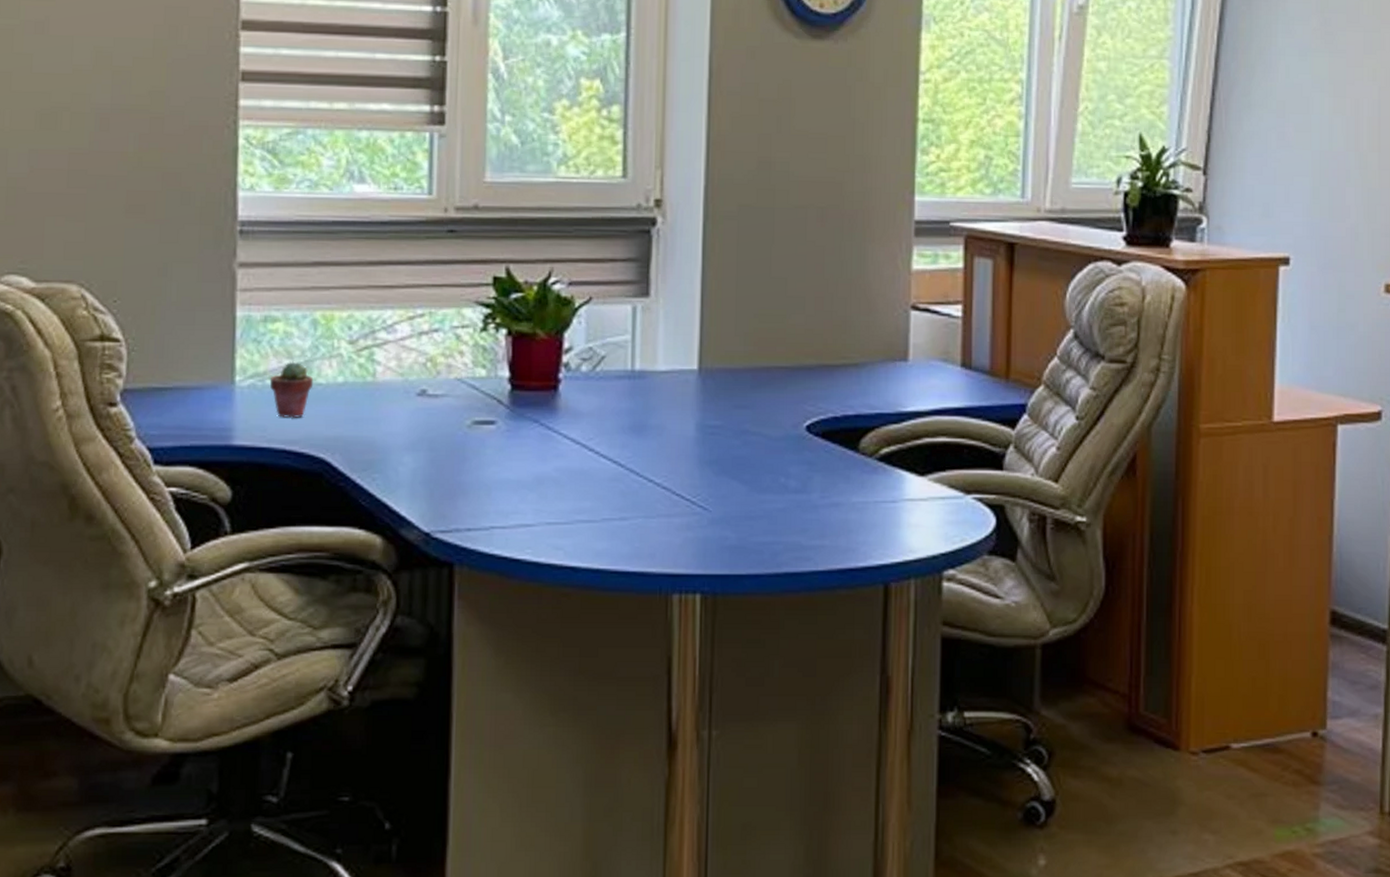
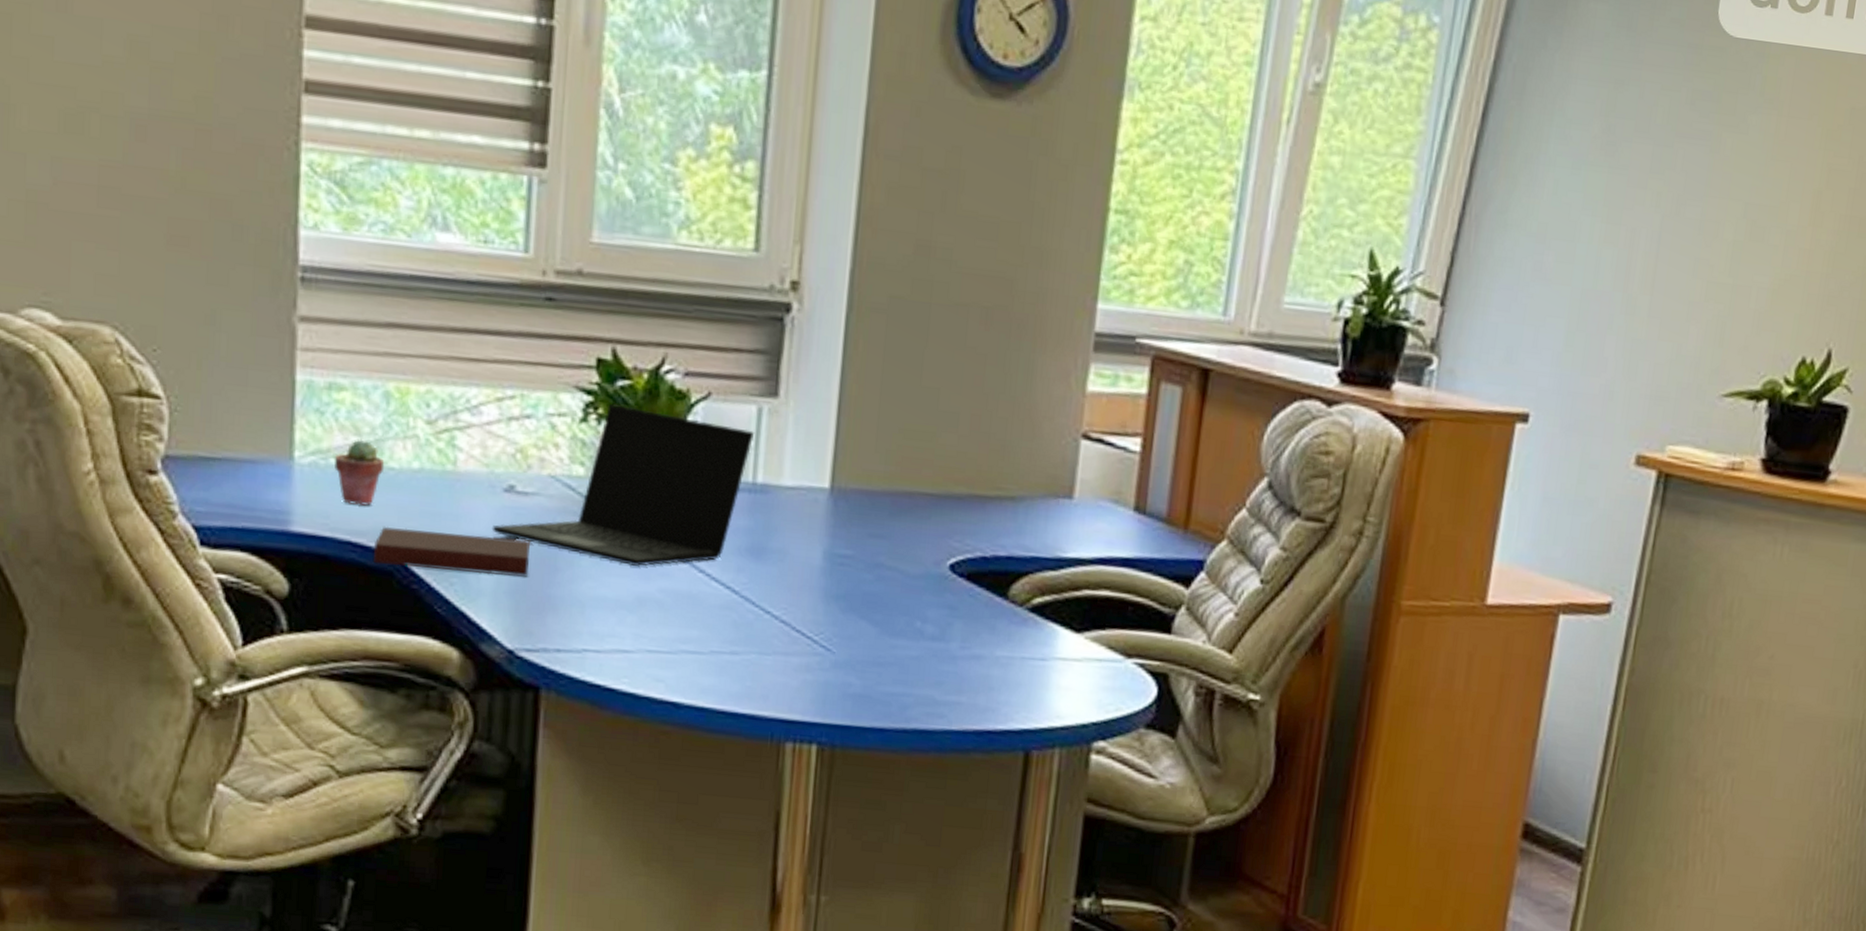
notebook: none [304,434,442,469] -> present [373,526,530,577]
laptop: none [407,313,631,450] -> present [491,403,755,566]

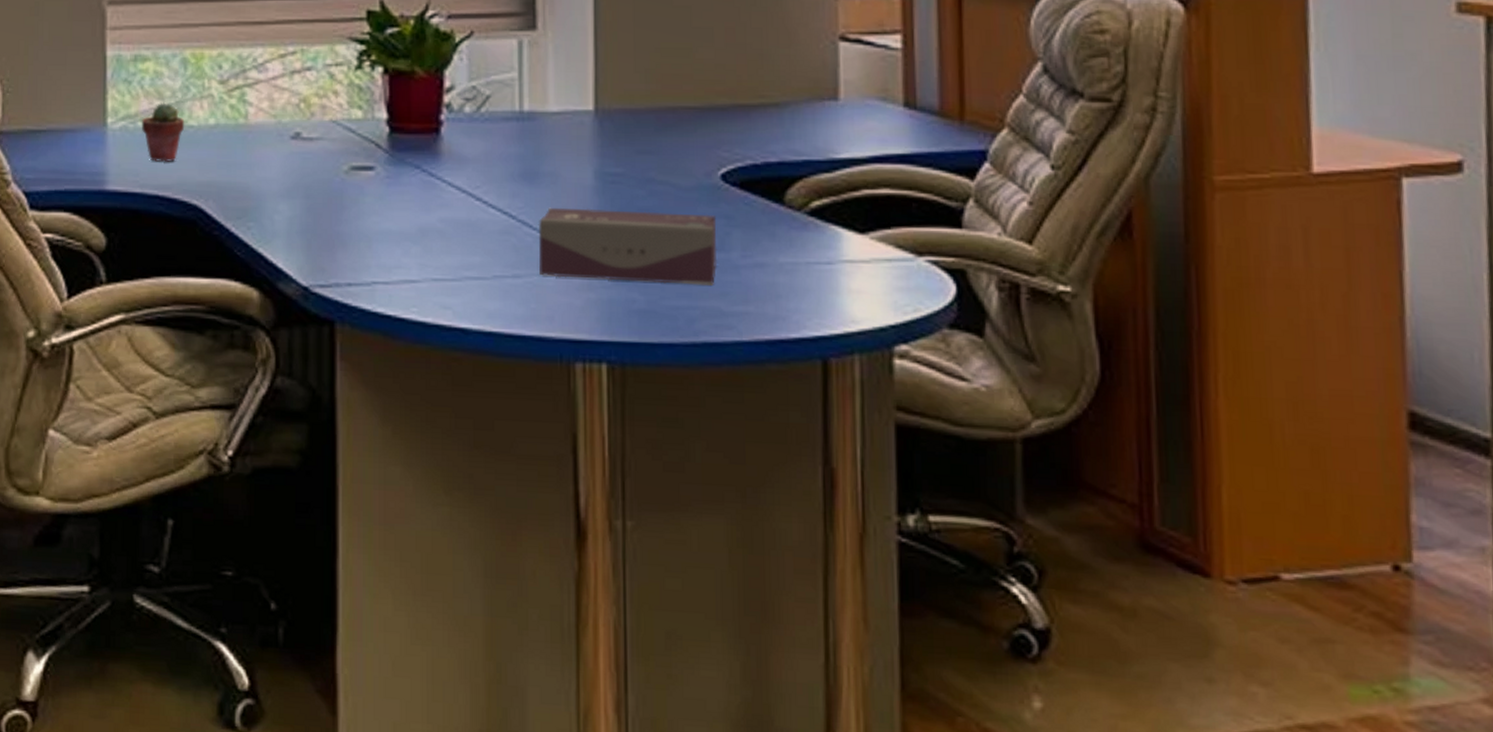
notebook: present [373,526,530,577] -> none [178,179,318,217]
laptop: present [491,403,755,566] -> none [282,50,518,199]
tissue box: none [758,585,941,674] -> present [538,207,718,285]

